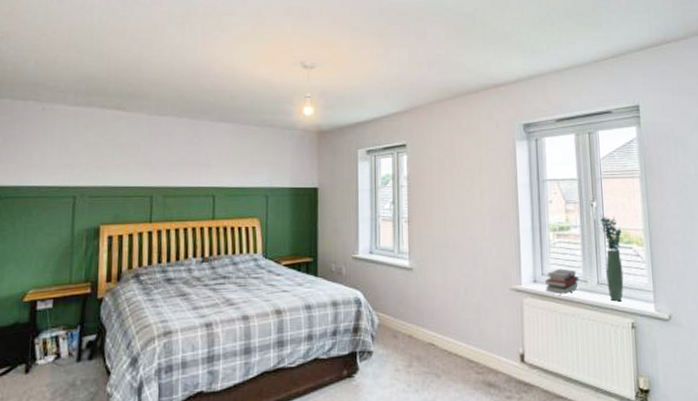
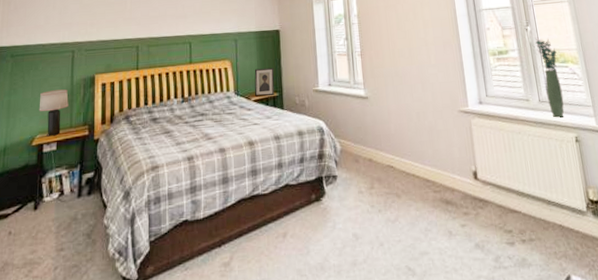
table lamp: none [32,240,68,293] -> present [38,89,69,137]
picture frame: none [285,229,309,261] -> present [254,67,275,96]
books: present [544,268,579,295] -> none [489,89,522,114]

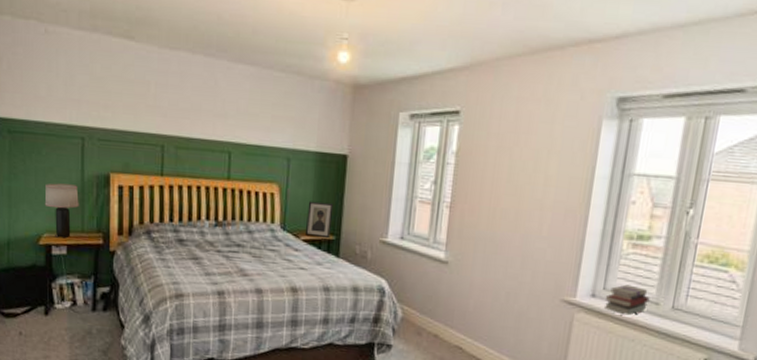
books: none [489,89,522,114] -> present [603,284,650,316]
vase: present [535,37,564,118] -> none [683,225,720,333]

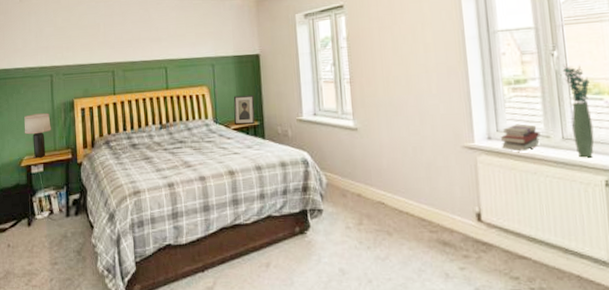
vase: none [683,225,720,333] -> present [562,64,594,158]

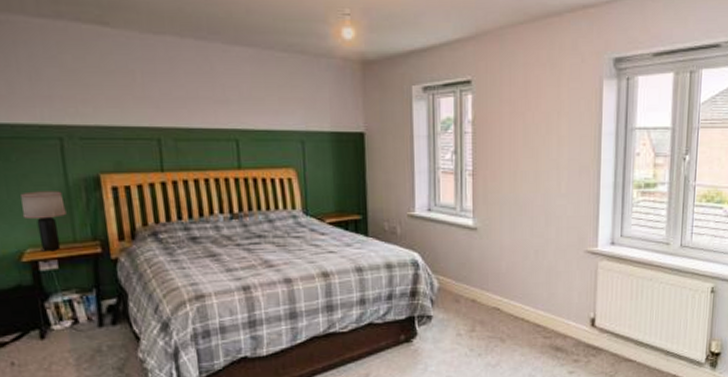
picture frame: present [233,94,255,125] -> none [329,182,357,219]
books: present [500,124,541,152] -> none [622,229,661,258]
vase: present [562,64,594,158] -> none [690,169,714,266]

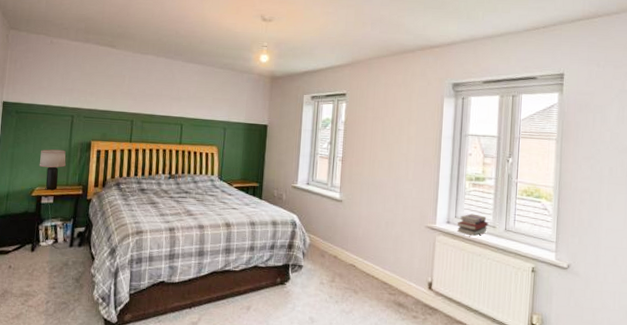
books: none [622,229,661,258] -> present [456,213,489,237]

